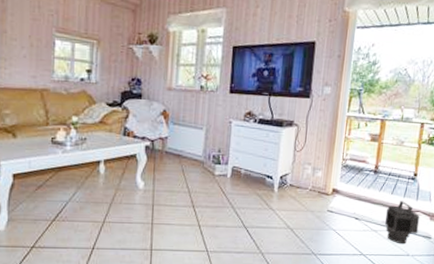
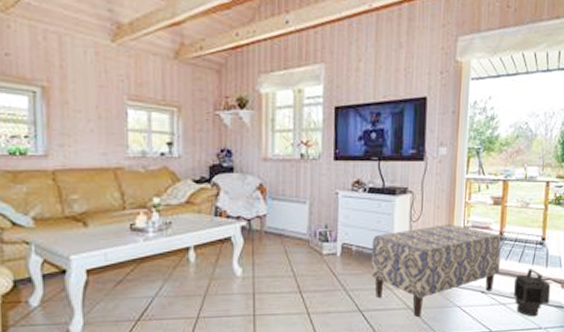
bench: none [256,156,377,237] -> present [371,224,501,318]

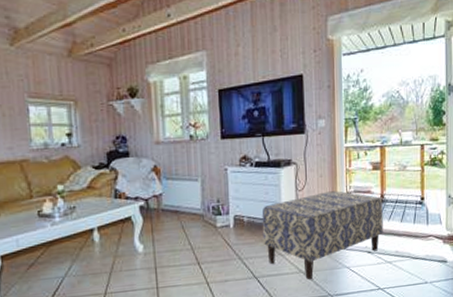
lantern: present [514,269,551,317] -> none [399,227,433,273]

